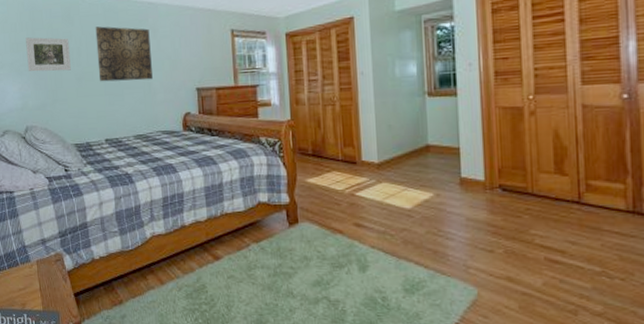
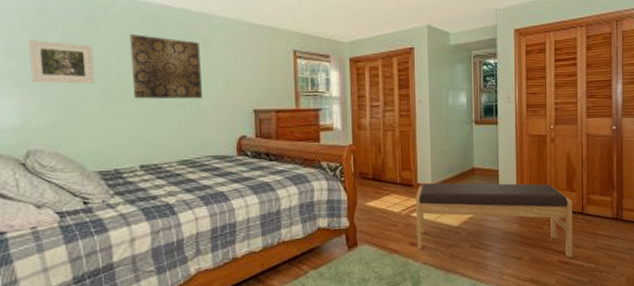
bench: none [360,160,567,256] -> present [416,182,573,258]

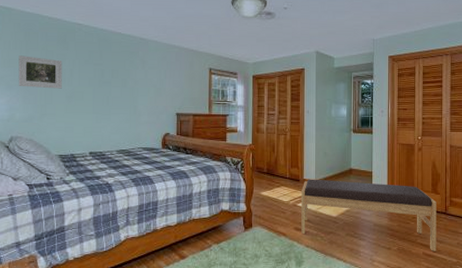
wall art: present [129,34,202,100] -> none [88,53,139,103]

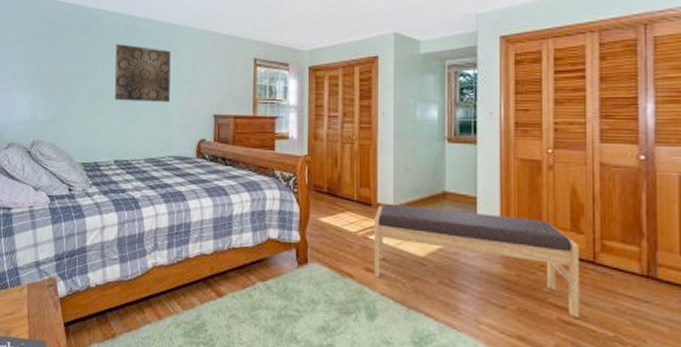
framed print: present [18,55,62,89] -> none [41,49,87,86]
wall art: none [88,53,139,103] -> present [114,44,171,103]

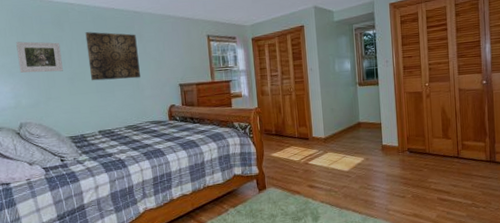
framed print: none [41,49,87,86] -> present [16,41,63,73]
bench: present [374,203,580,318] -> none [311,133,451,196]

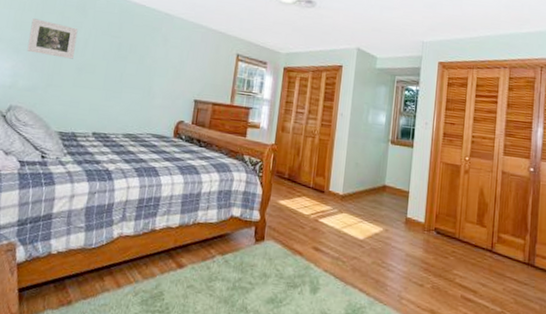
wall art: present [85,32,140,81] -> none [100,24,161,84]

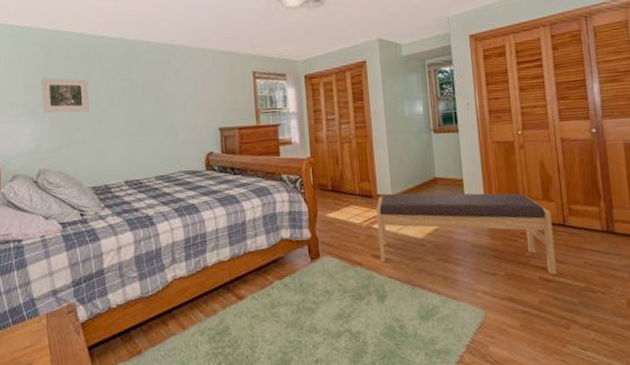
bench: none [320,191,482,296] -> present [376,193,557,275]

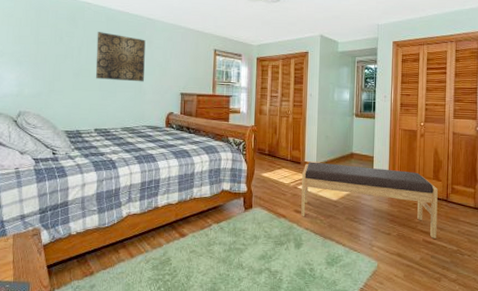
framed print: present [41,78,90,113] -> none [28,32,71,66]
wall art: none [116,67,175,123] -> present [95,32,146,82]

